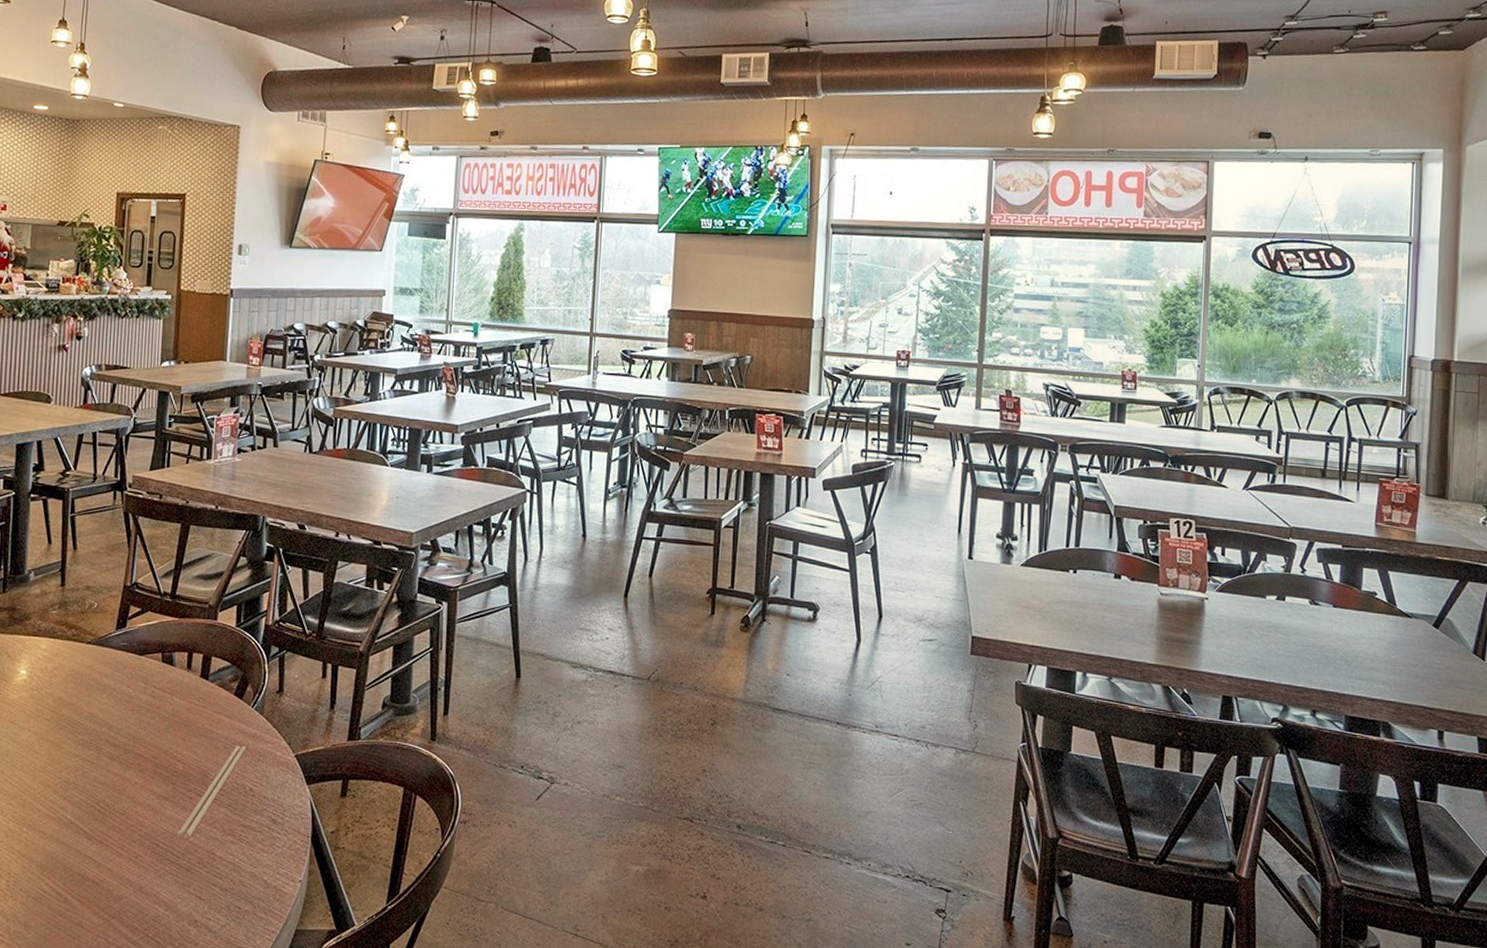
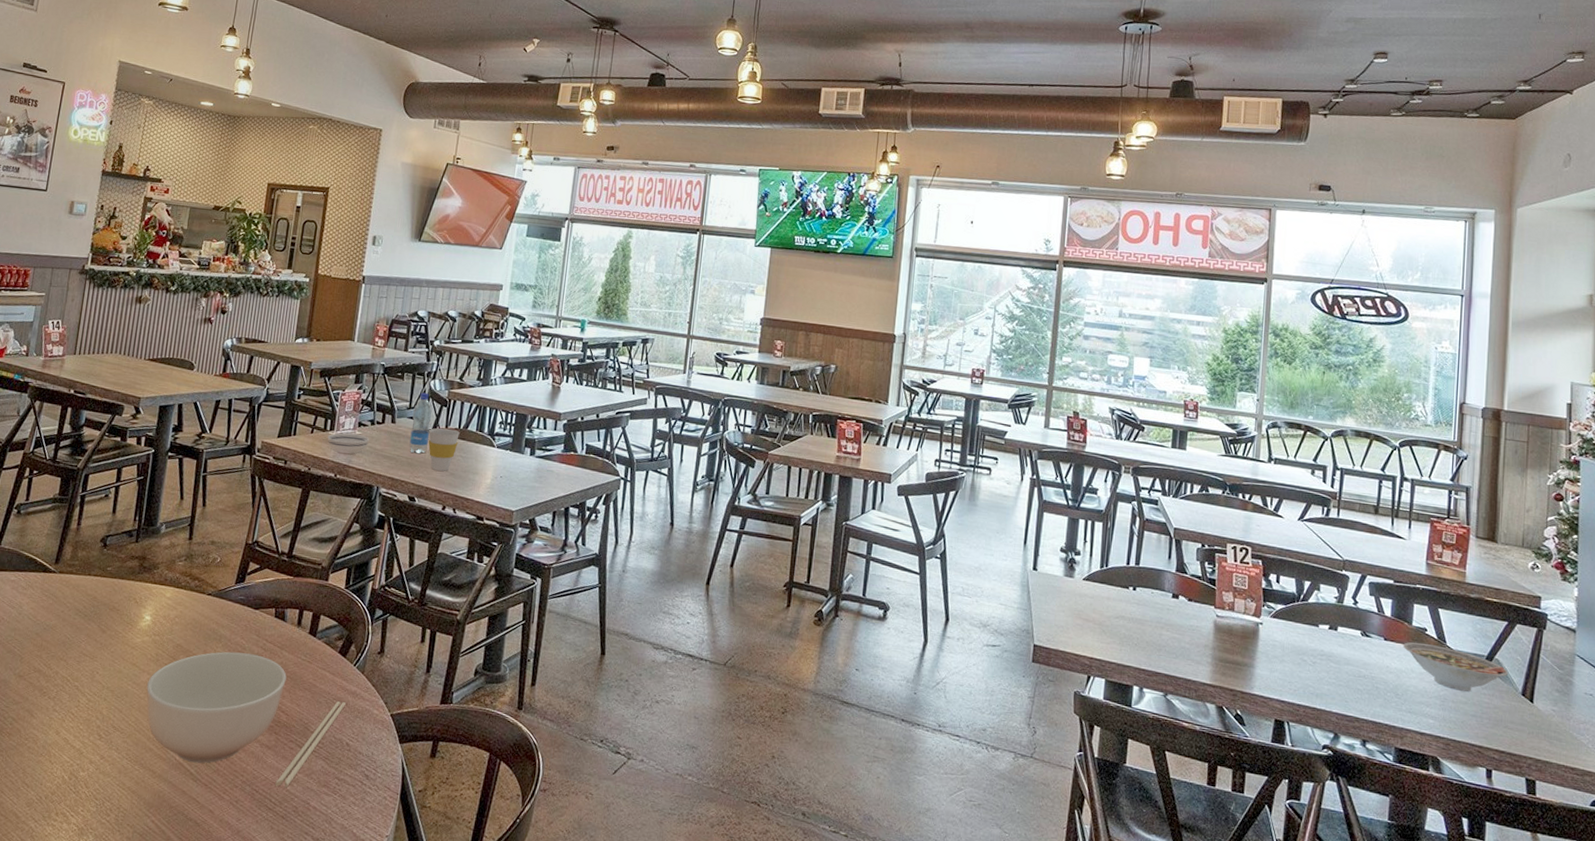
bowl: none [29,701,180,821] -> present [146,651,287,763]
bowl: none [204,461,251,484] -> present [327,433,369,455]
bottle: none [295,412,317,479] -> present [409,392,432,454]
cup: none [314,449,349,496] -> present [428,428,460,472]
soup bowl: none [1352,607,1459,654] -> present [1403,642,1508,692]

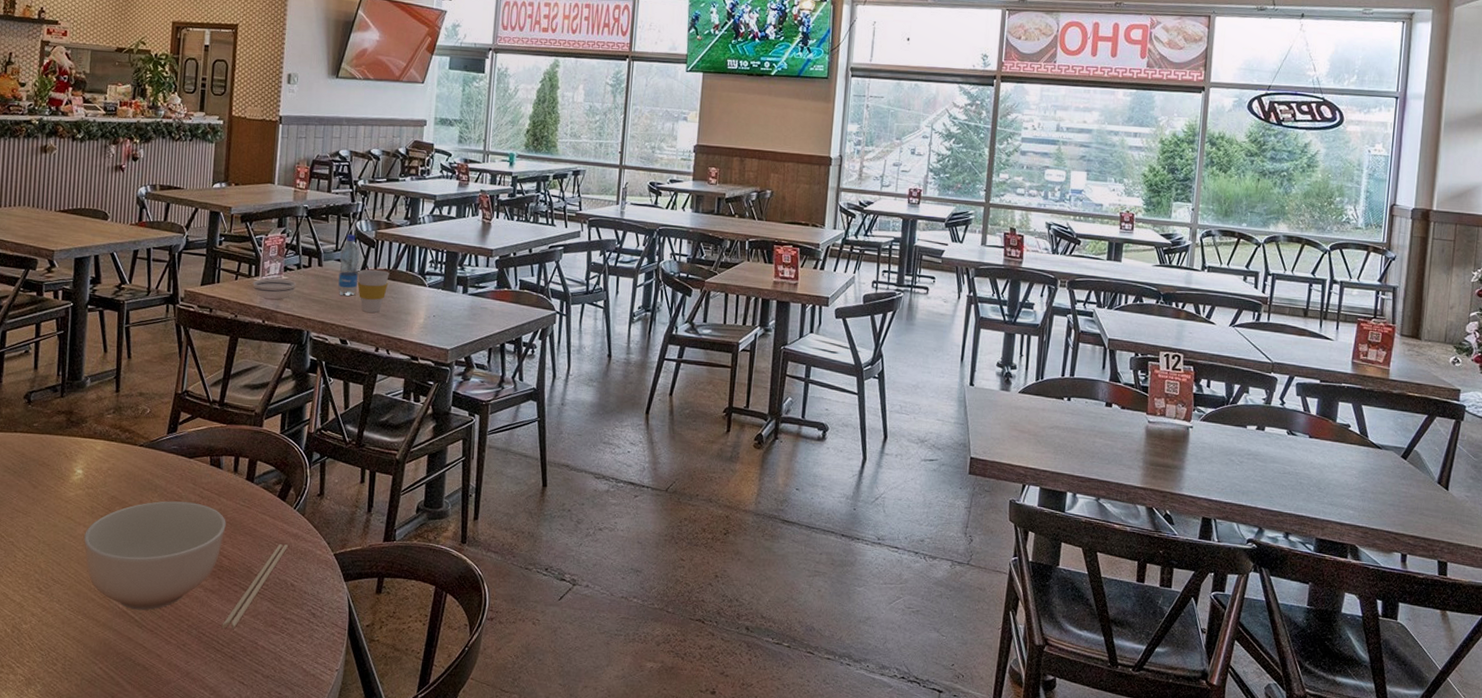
soup bowl: present [1403,642,1508,692] -> none [1327,438,1426,483]

